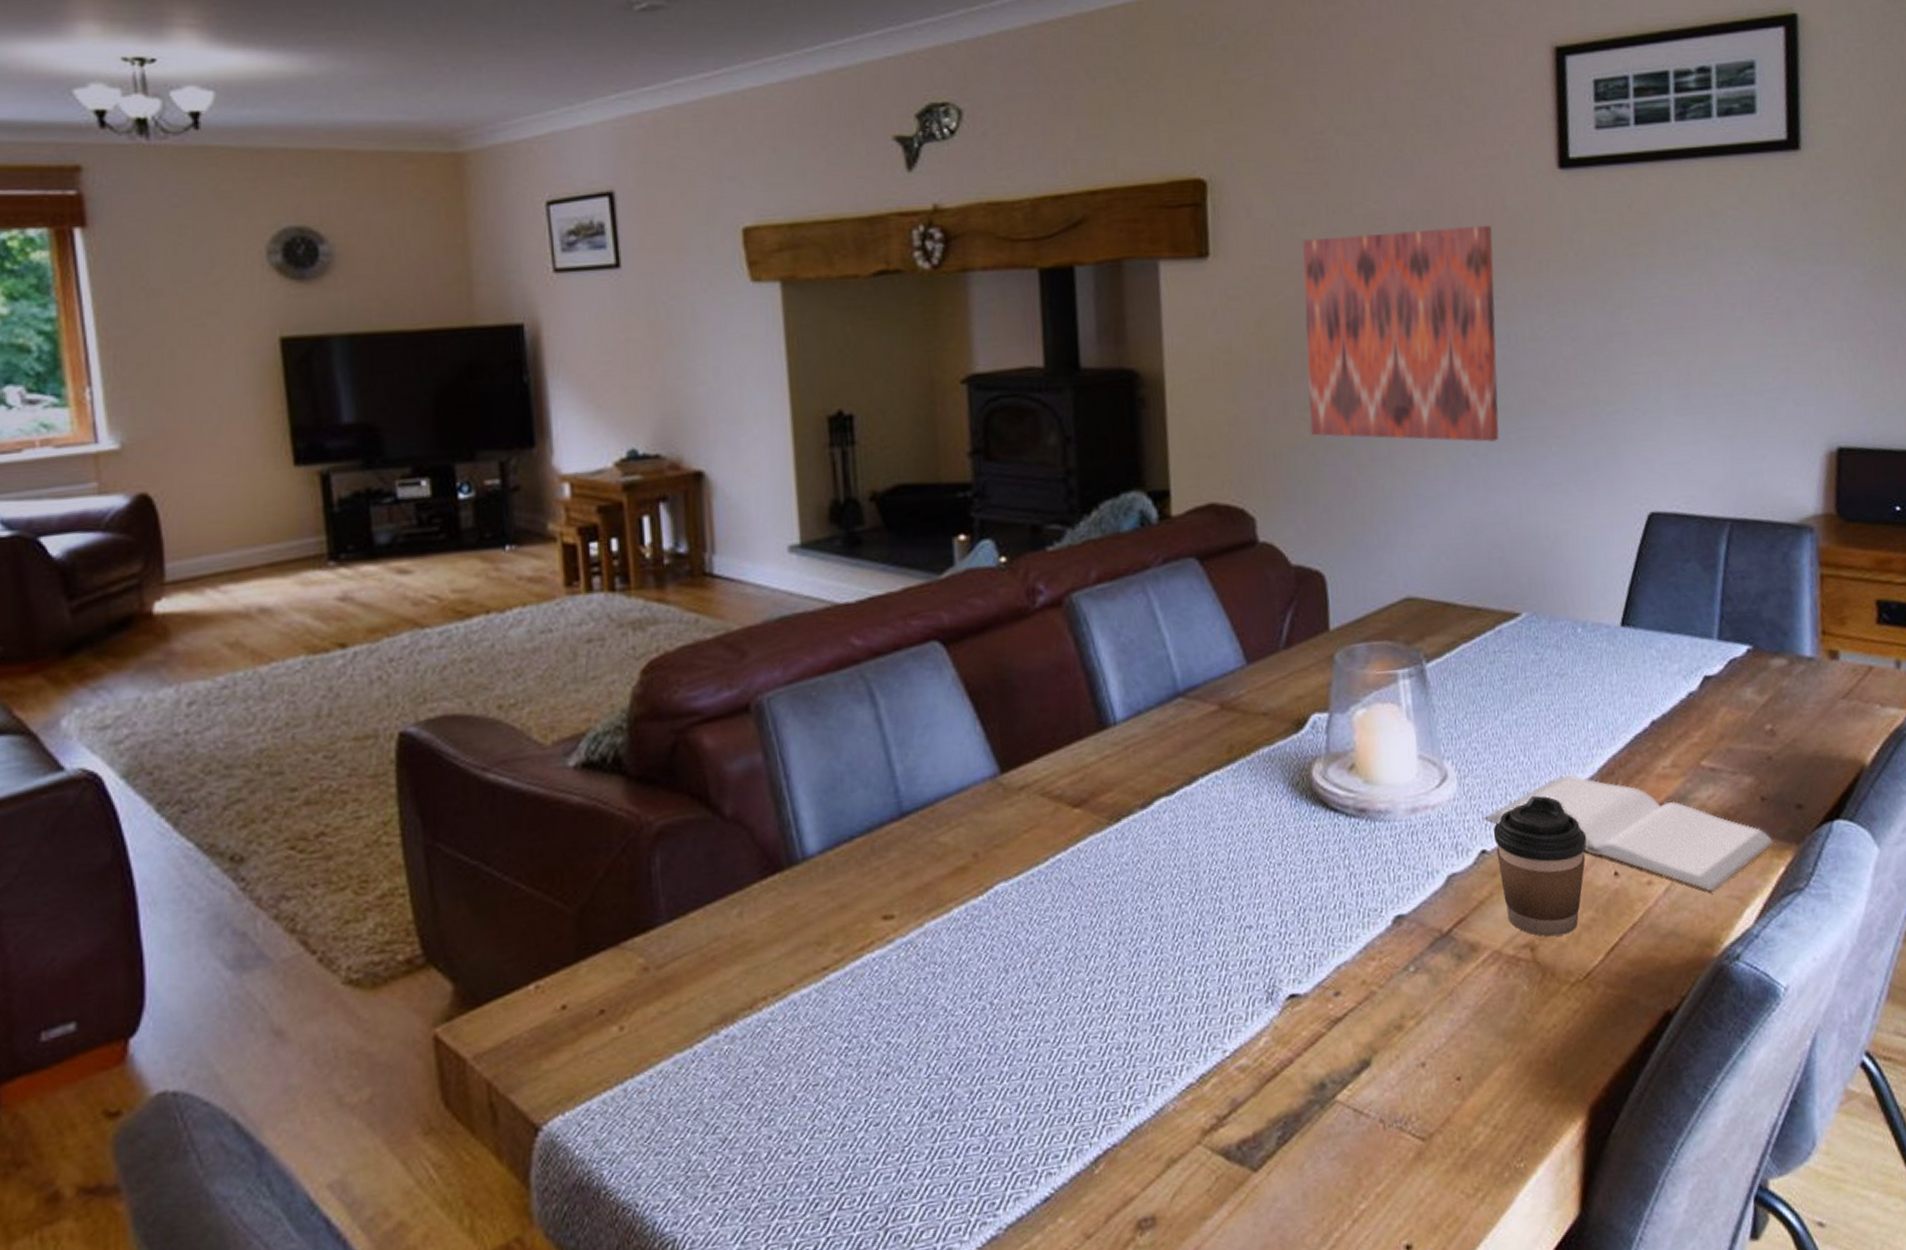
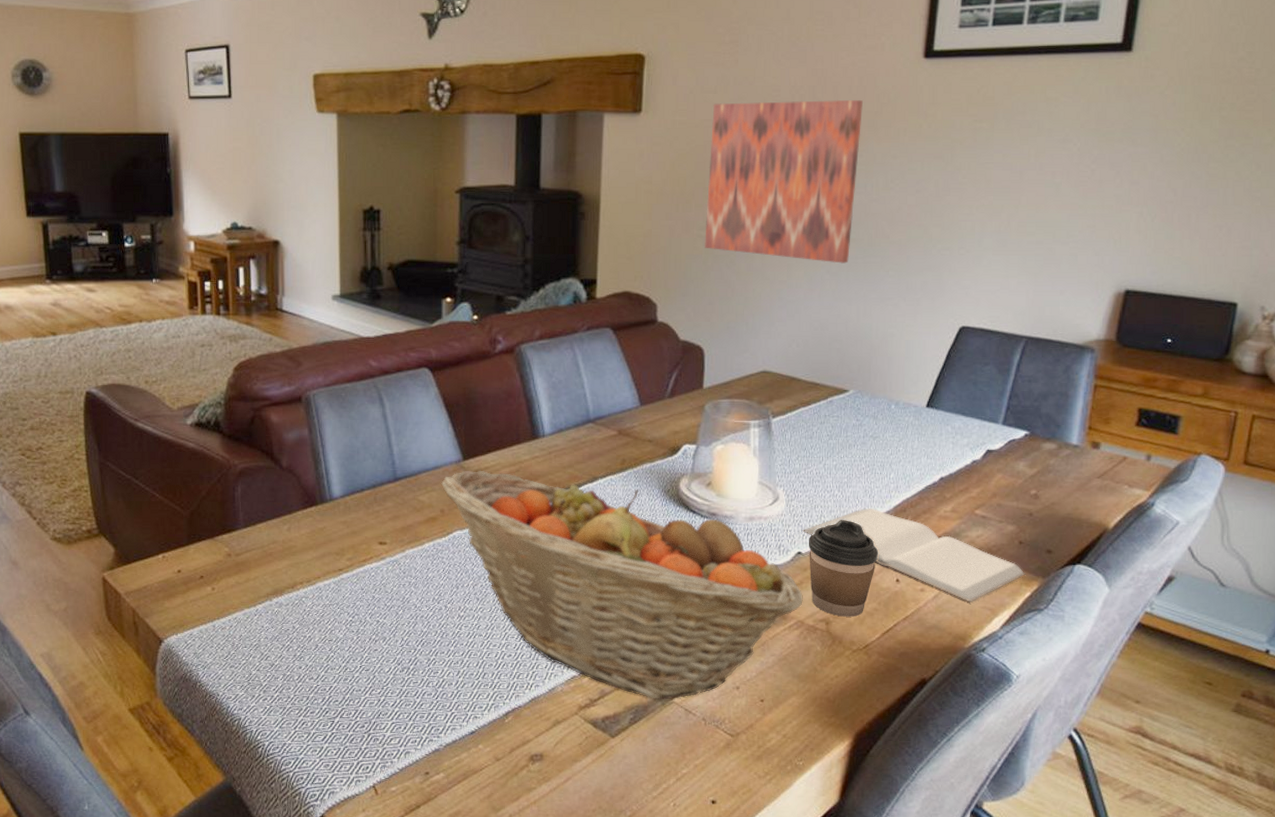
fruit basket: none [971,785,1497,1102] -> present [441,470,803,700]

